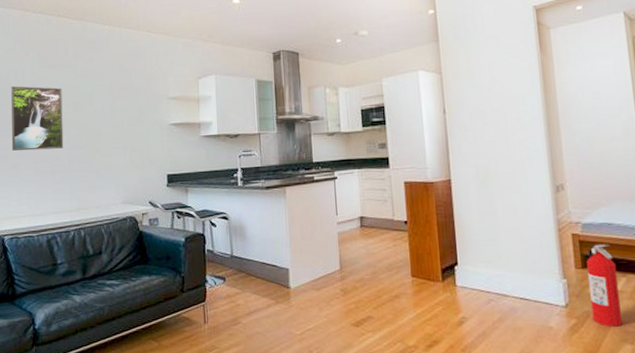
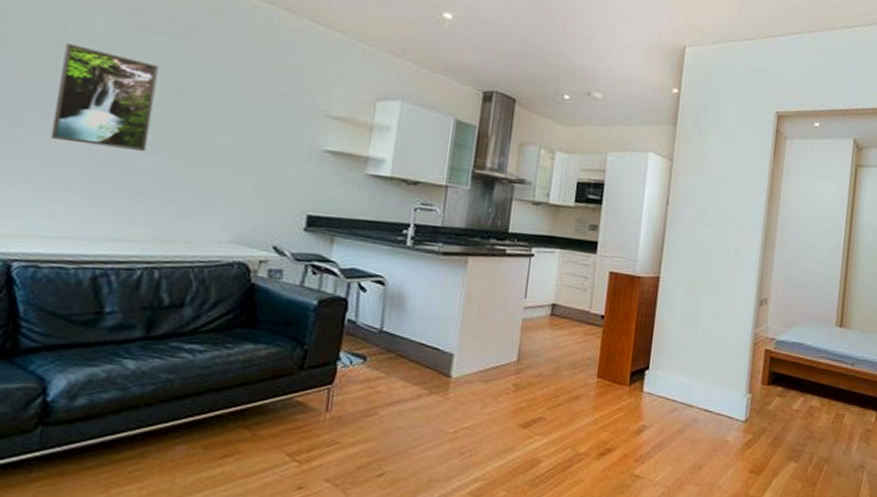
fire extinguisher: present [587,244,622,327] -> none [767,362,798,445]

